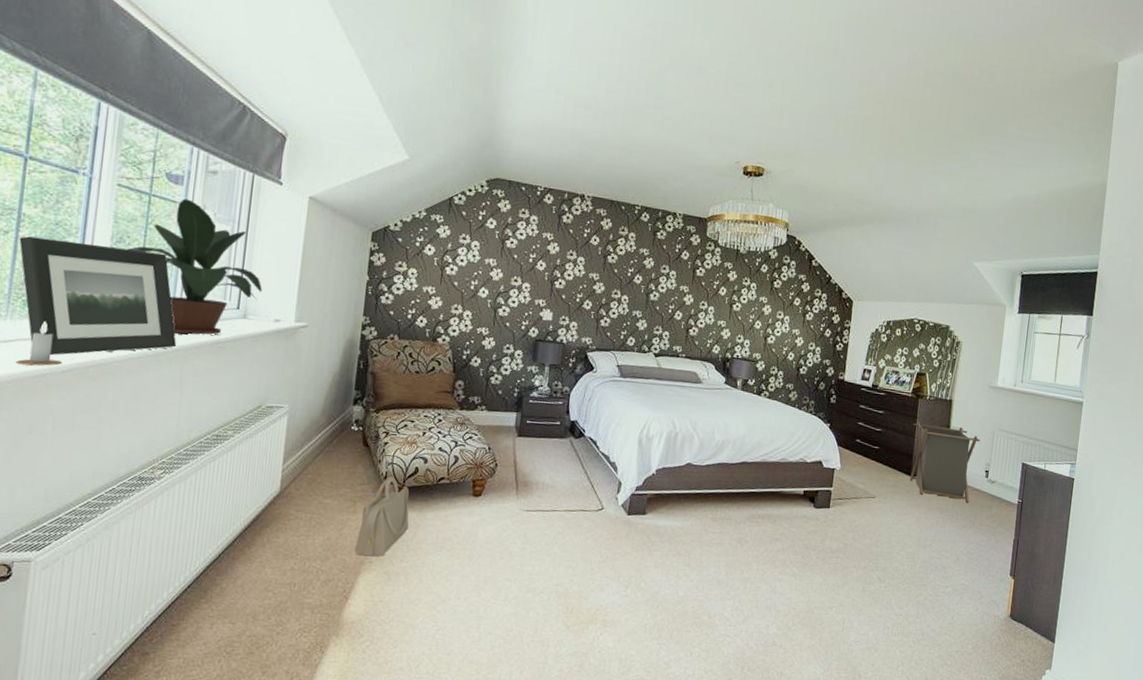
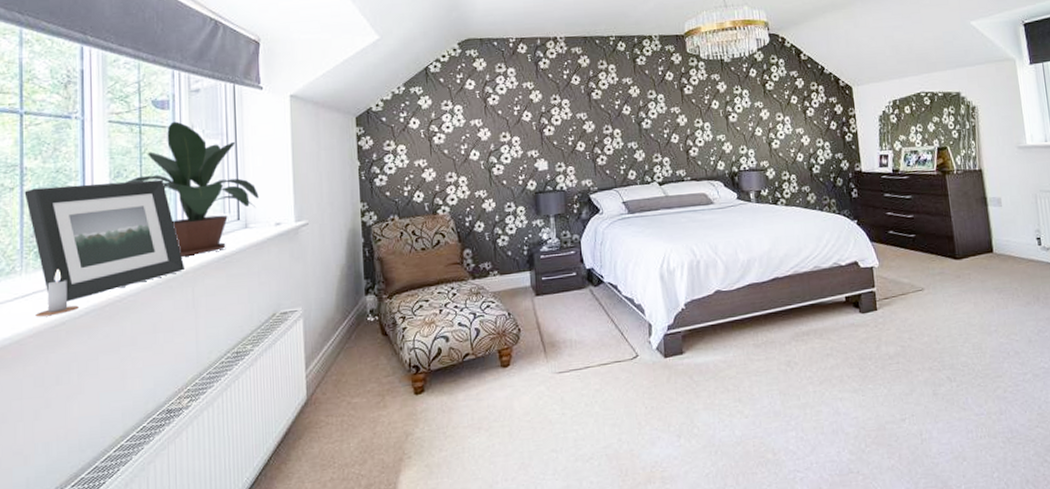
handbag: present [354,476,410,557] -> none [391,362,442,452]
laundry basket: present [910,420,981,504] -> none [946,196,1027,278]

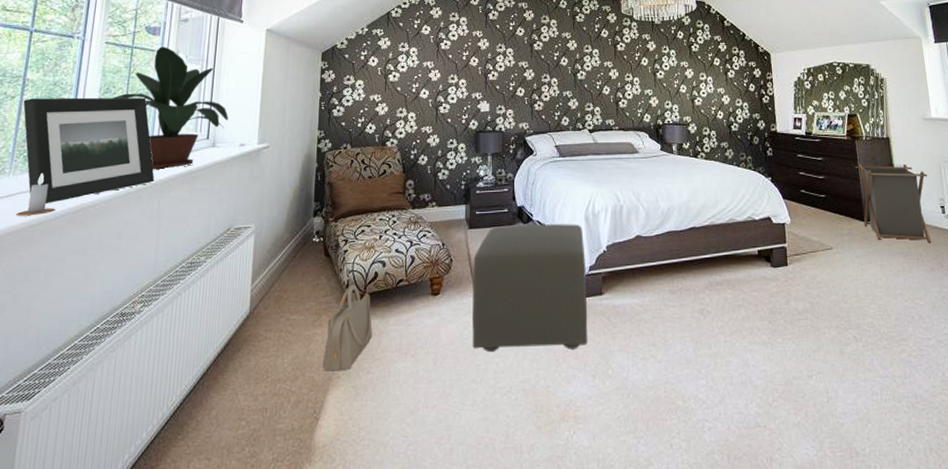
handbag: none [391,362,442,452] -> present [322,284,372,371]
ottoman: none [543,283,670,421] -> present [472,224,588,353]
laundry basket: none [946,196,1027,278] -> present [855,163,931,244]

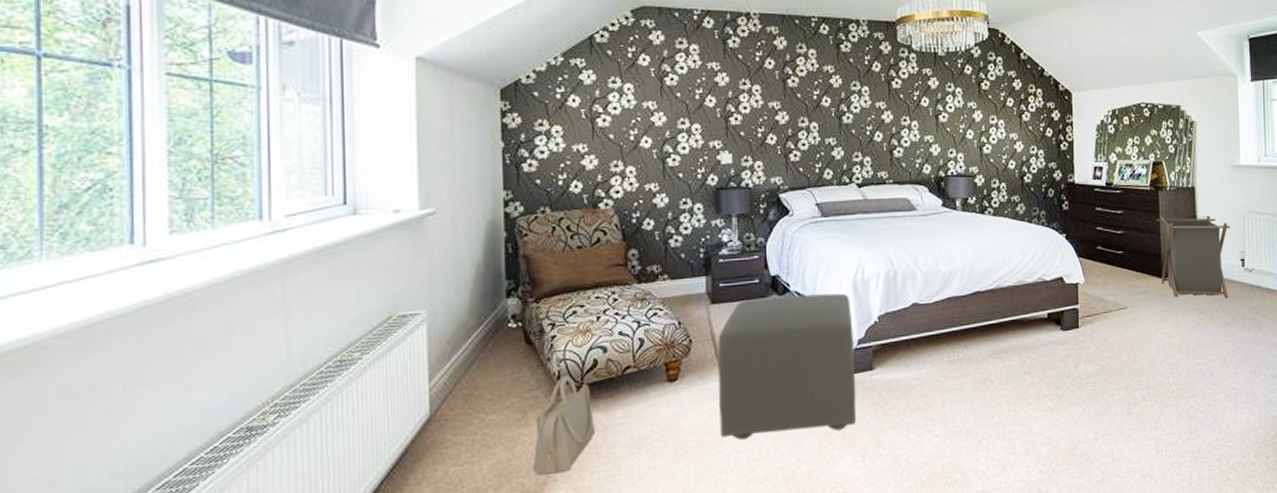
candle: present [16,172,57,216] -> none [62,254,126,314]
picture frame: present [23,97,155,204] -> none [44,150,273,297]
potted plant: present [113,46,228,169] -> none [191,79,372,245]

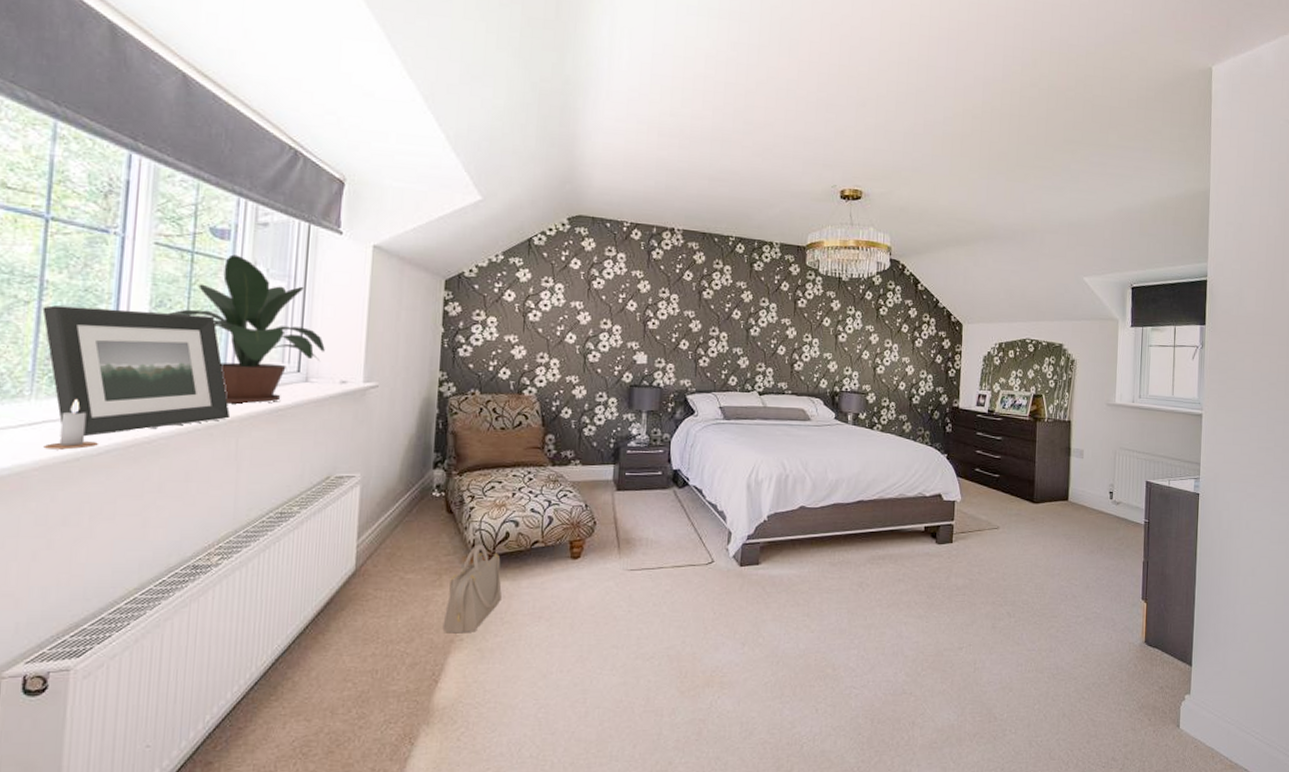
picture frame: none [44,150,273,297] -> present [42,305,231,437]
candle: none [62,254,126,314] -> present [43,398,100,450]
potted plant: none [191,79,372,245] -> present [169,254,325,404]
ottoman: present [718,293,856,440] -> none [614,489,744,619]
laundry basket: present [1156,215,1231,299] -> none [1033,444,1102,528]

